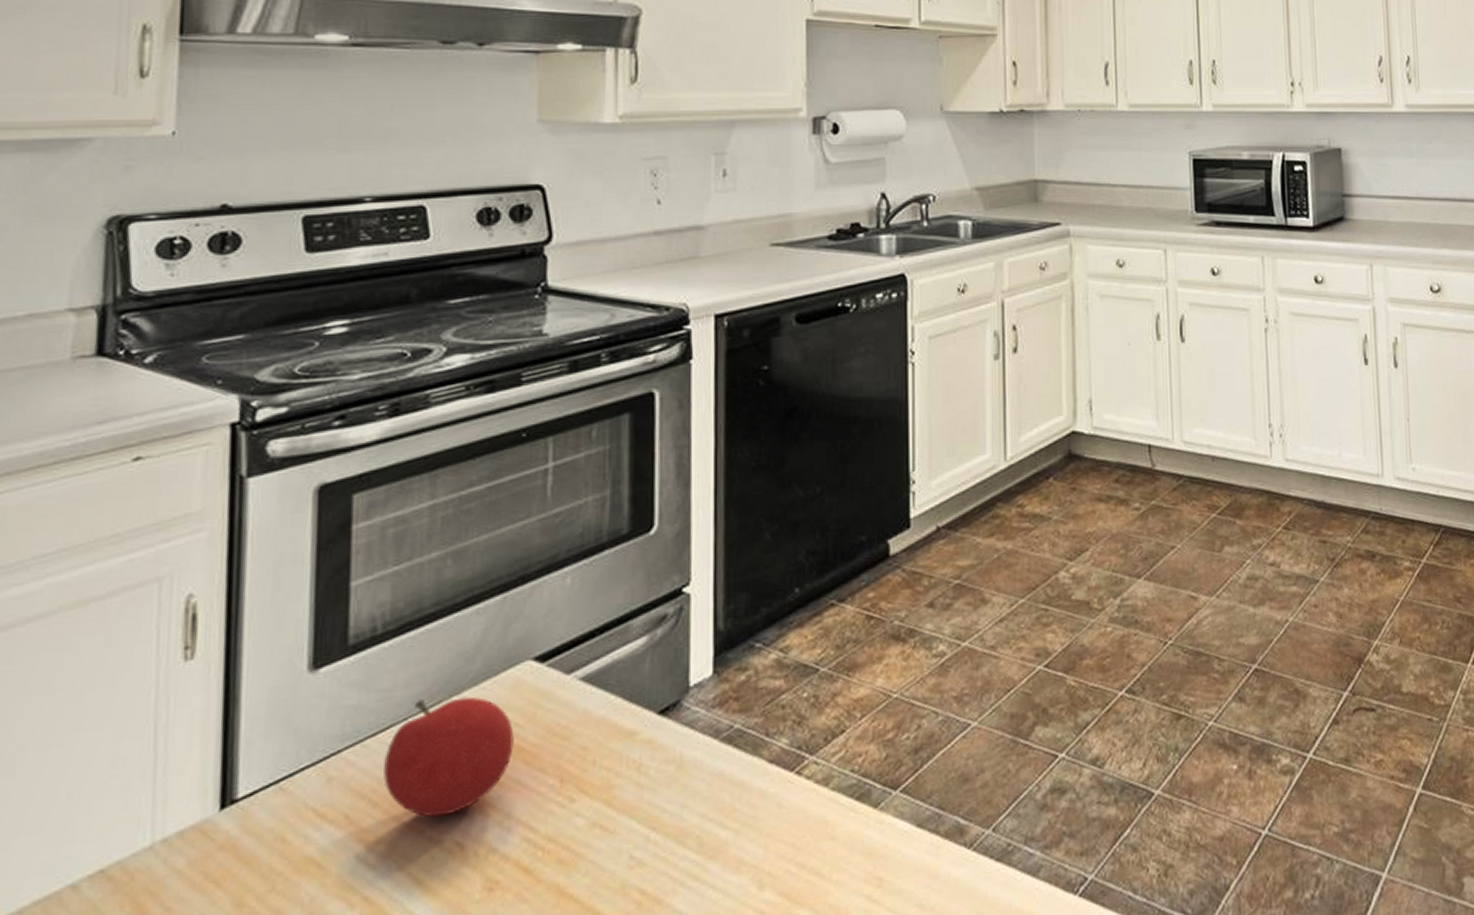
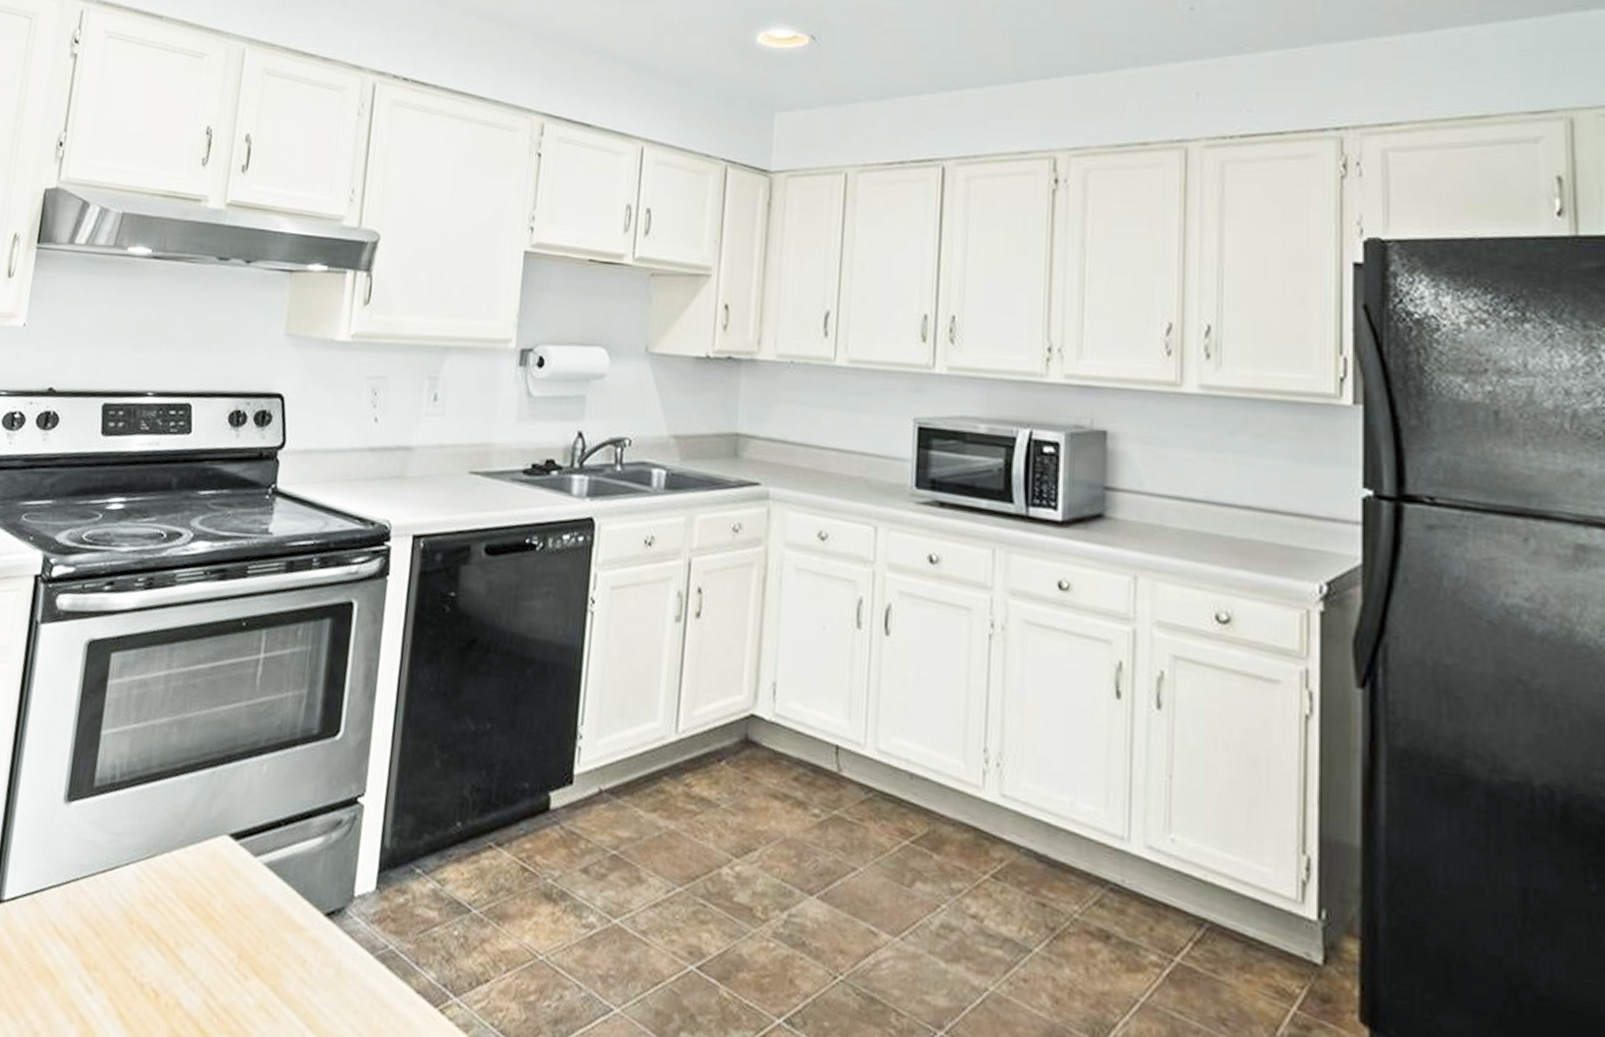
fruit: present [383,696,514,818] -> none [106,849,208,962]

